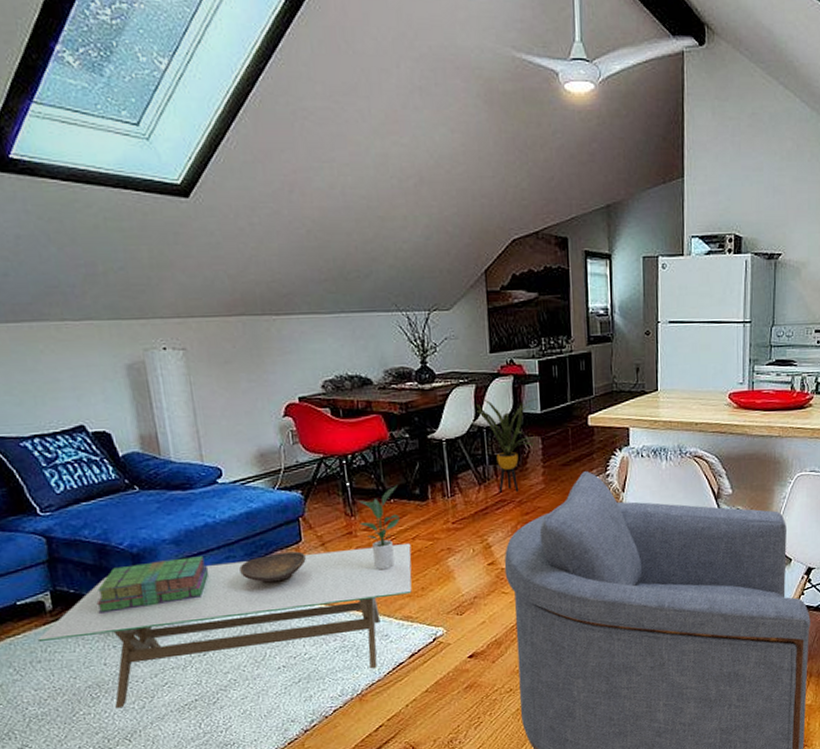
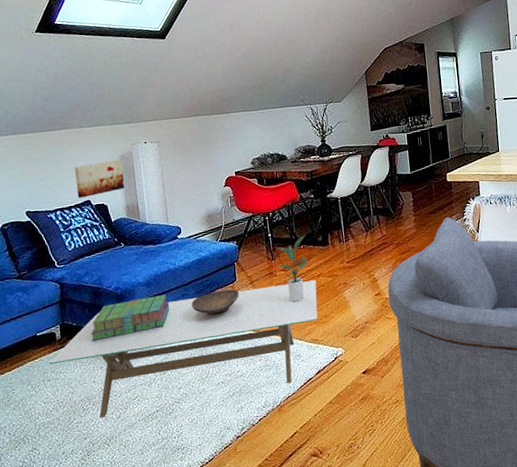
wall art: none [57,370,137,422] -> present [75,159,125,198]
house plant: present [476,398,538,493] -> none [362,163,408,237]

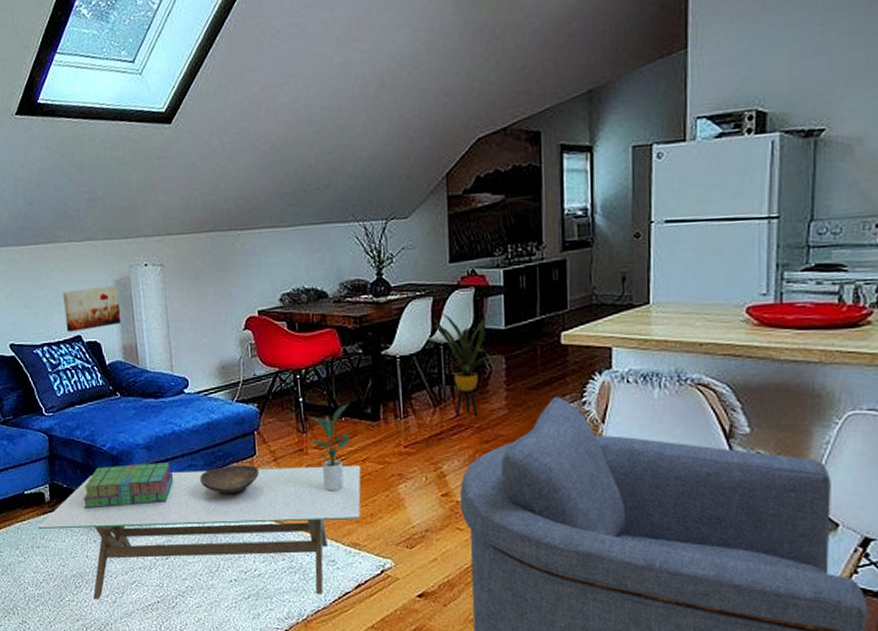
house plant: none [362,163,408,237] -> present [433,312,503,417]

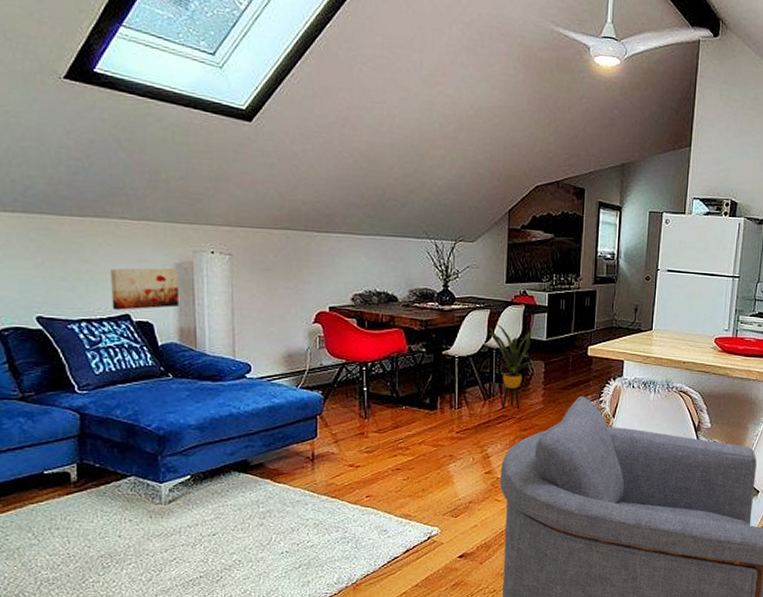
coffee table: present [37,464,361,600] -> none [58,447,417,579]
stack of books: present [83,463,174,509] -> none [119,443,228,488]
decorative bowl: present [200,465,259,495] -> none [257,446,319,474]
potted plant: present [311,402,350,491] -> none [372,393,410,470]

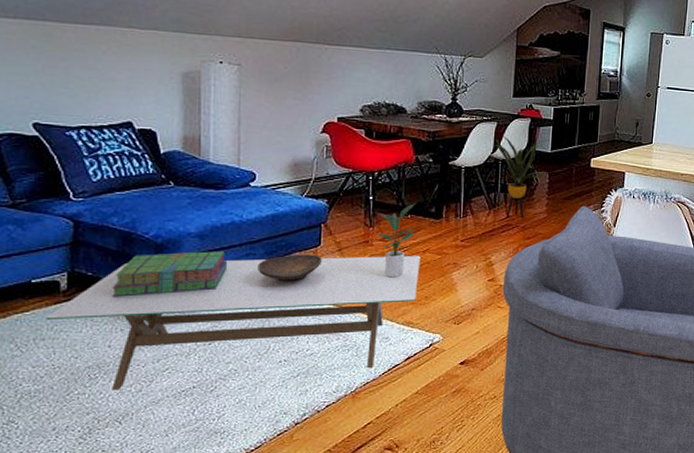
coffee table: none [58,447,417,579] -> present [45,255,421,391]
wall art: present [111,268,180,310] -> none [114,76,185,118]
stack of books: none [119,443,228,488] -> present [112,251,228,297]
decorative bowl: none [257,446,319,474] -> present [258,254,322,282]
potted plant: none [372,393,410,470] -> present [377,202,416,278]

